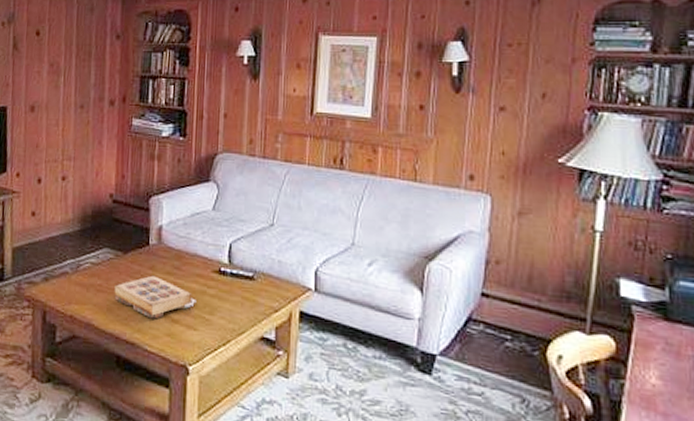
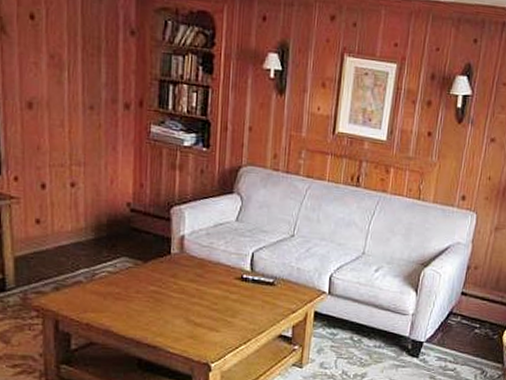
book: present [114,275,196,319] -> none [134,283,219,324]

